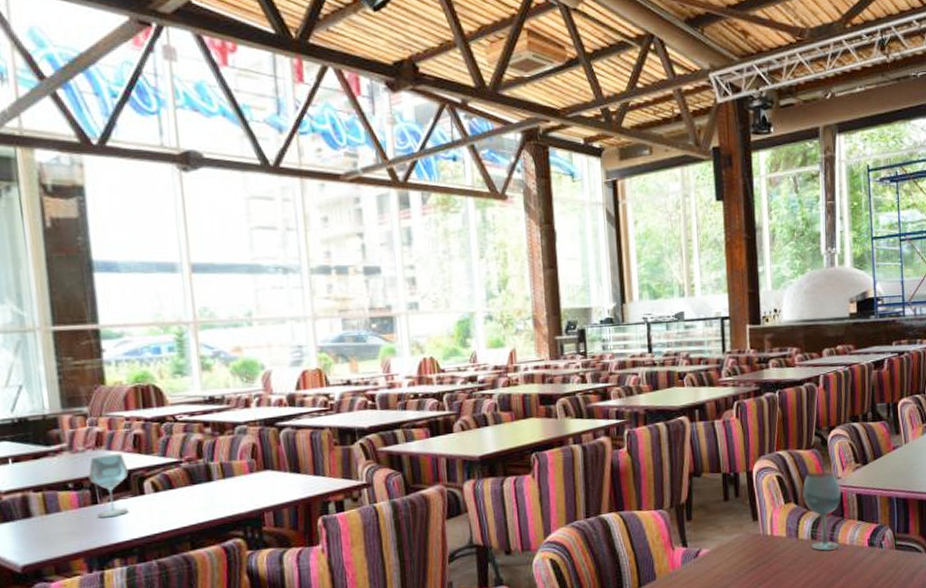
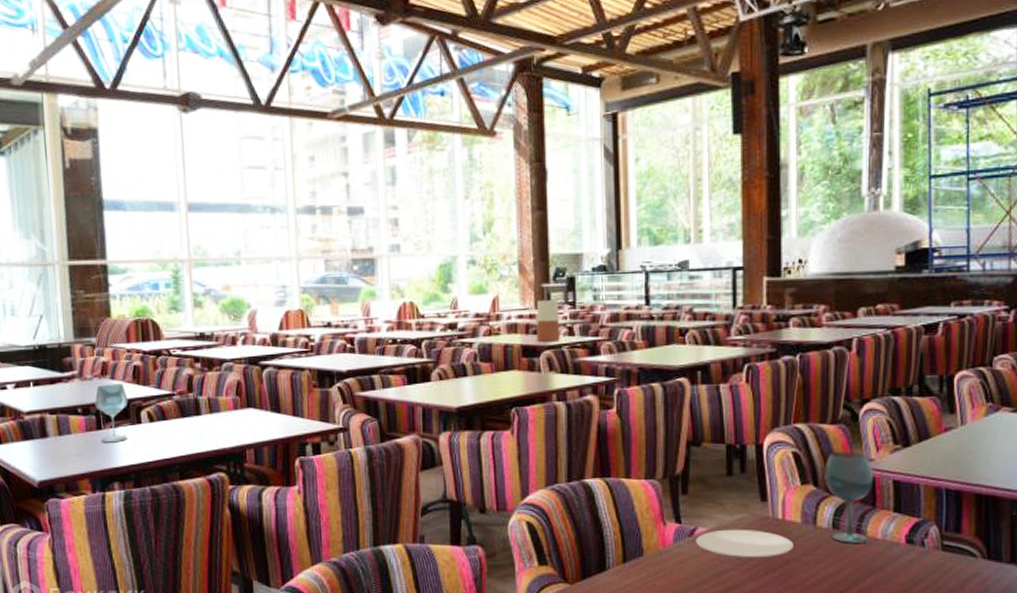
vase: none [551,350,574,390] -> present [536,299,560,341]
plate: none [700,546,781,574] -> present [696,529,794,559]

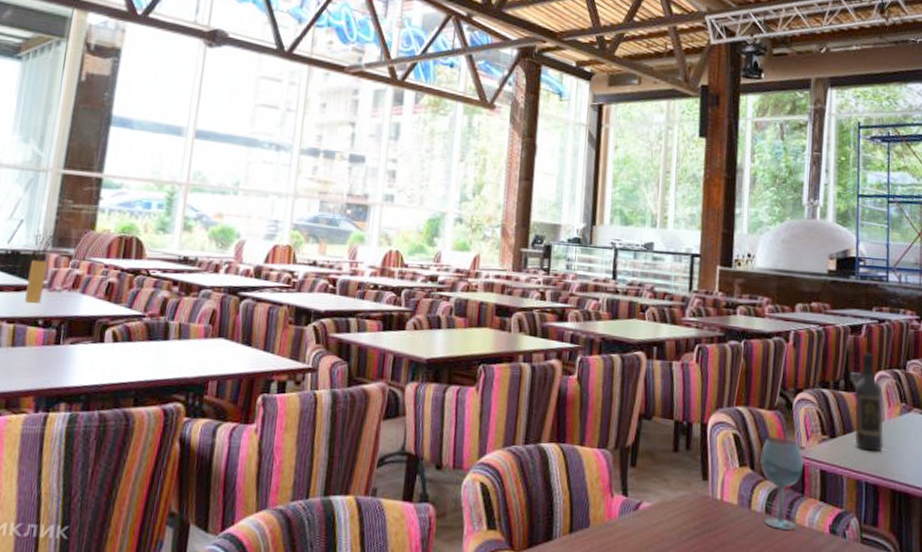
vase: none [55,317,79,393] -> present [25,225,60,303]
wine glass: present [94,383,128,443] -> none [57,297,95,360]
vase: present [536,299,560,341] -> none [510,263,534,304]
plate: present [696,529,794,559] -> none [640,505,730,539]
wine bottle: none [931,353,968,458] -> present [854,353,884,453]

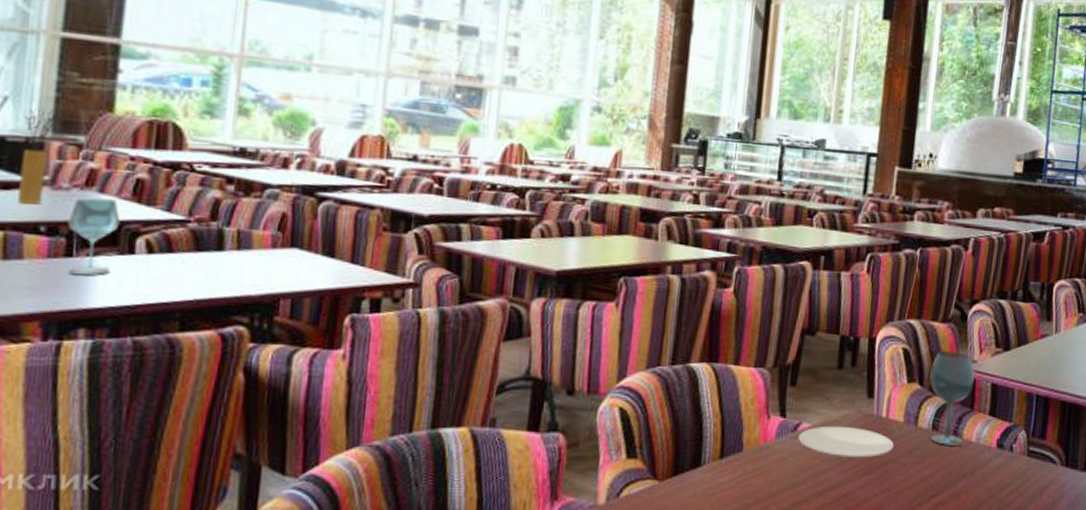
wine glass: none [57,297,95,360] -> present [67,197,120,276]
plate: none [640,505,730,539] -> present [798,425,894,459]
wine bottle: present [854,353,884,453] -> none [1028,262,1061,365]

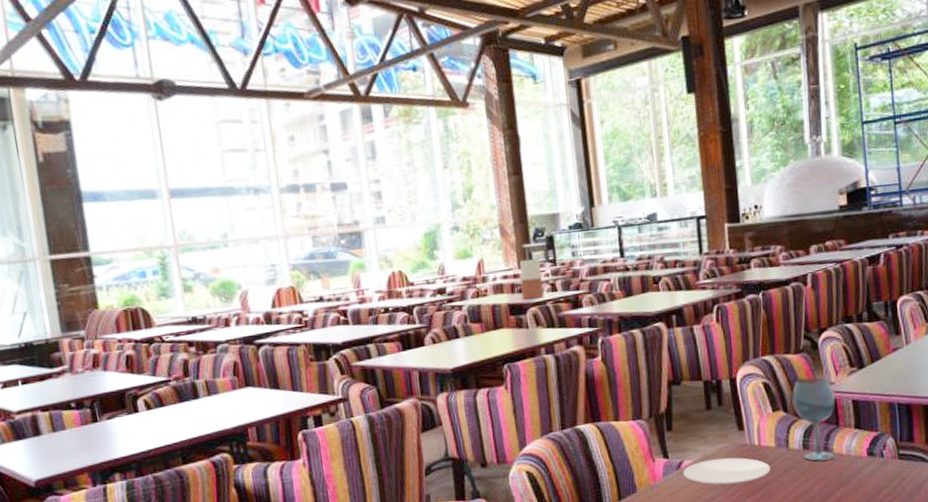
vase: present [18,105,63,205] -> none [41,311,68,389]
wine glass: present [67,197,120,276] -> none [88,374,125,435]
vase: none [657,160,687,208] -> present [519,258,544,299]

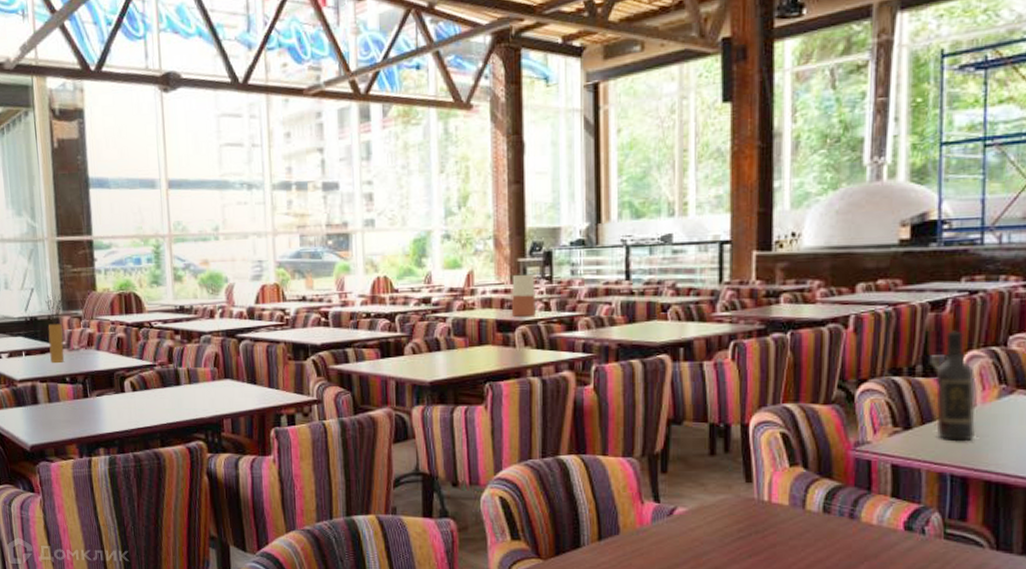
vase: none [41,311,68,389] -> present [45,290,66,363]
plate: present [683,457,771,486] -> none [675,510,780,542]
wine glass: present [792,377,836,461] -> none [815,433,870,528]
wine bottle: none [879,281,913,375] -> present [935,332,976,442]

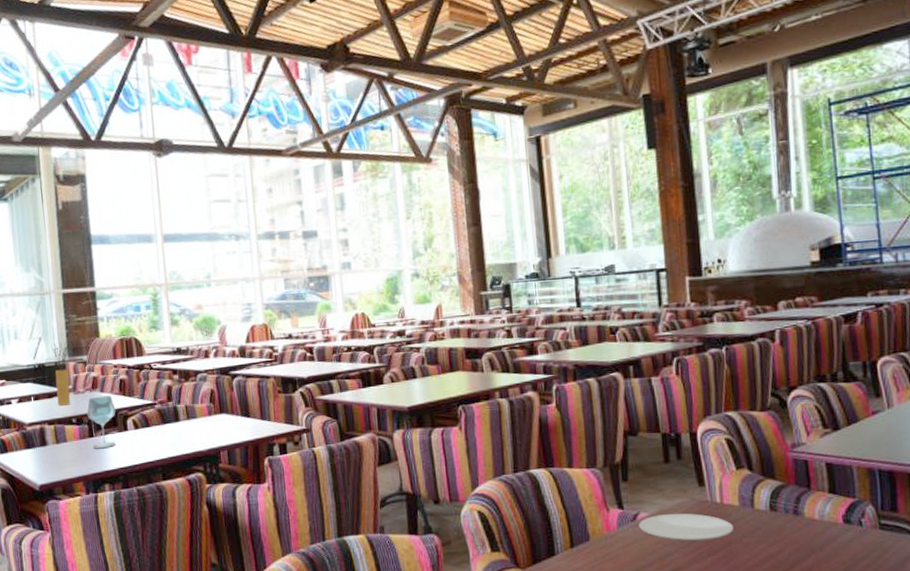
wine glass: none [81,354,113,411] -> present [86,395,116,449]
vase: present [511,274,536,316] -> none [476,305,500,344]
plate: none [675,510,780,542] -> present [638,513,734,542]
wine bottle: present [935,332,976,442] -> none [856,341,896,440]

